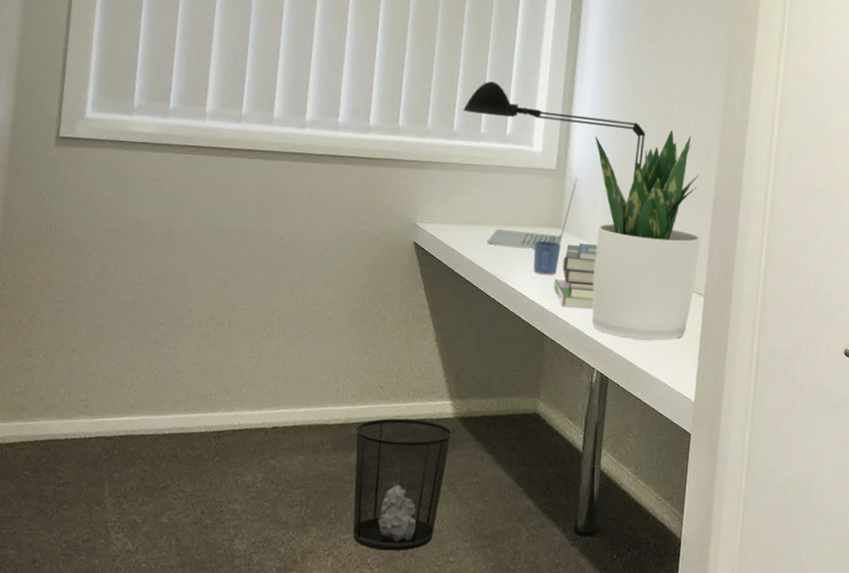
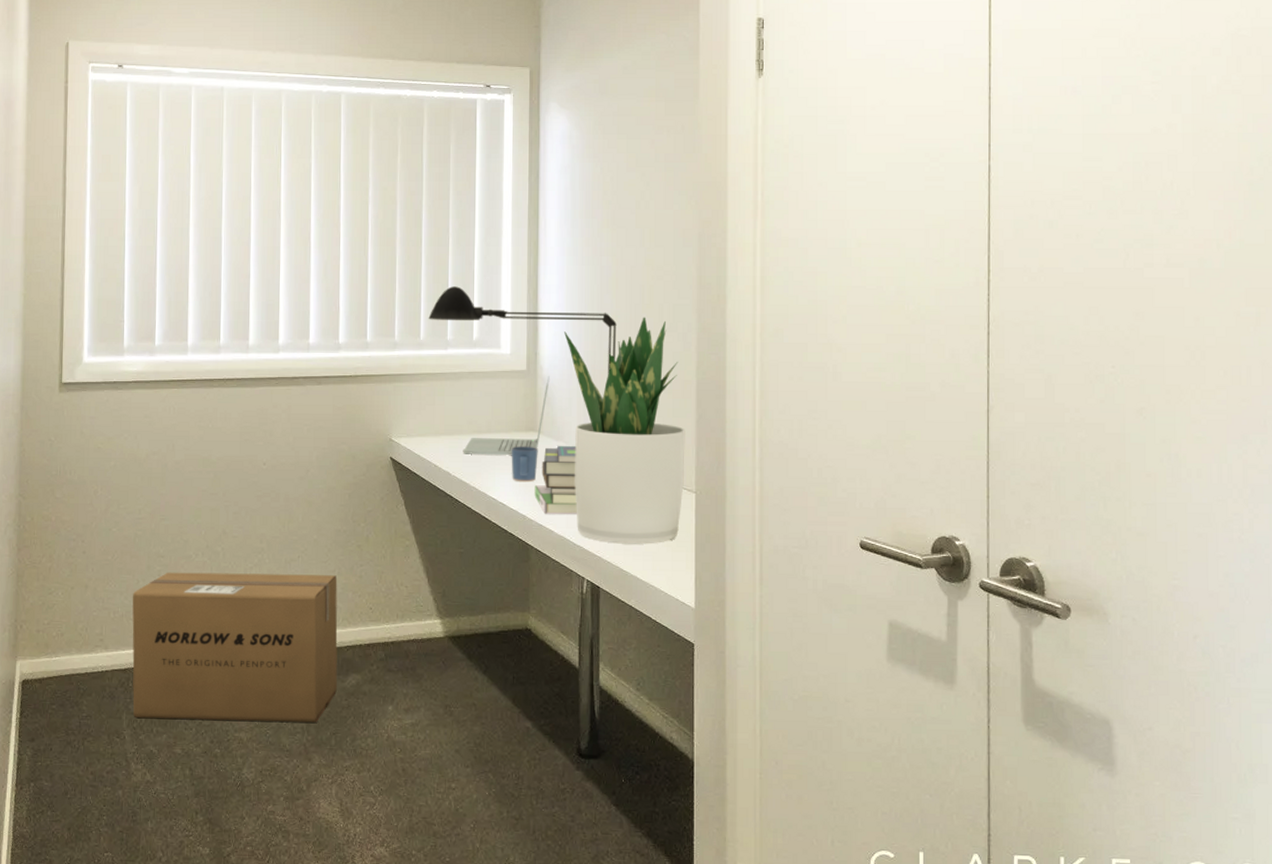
box: none [117,340,350,496] -> present [132,572,338,723]
waste bin: present [353,418,453,551] -> none [349,639,444,778]

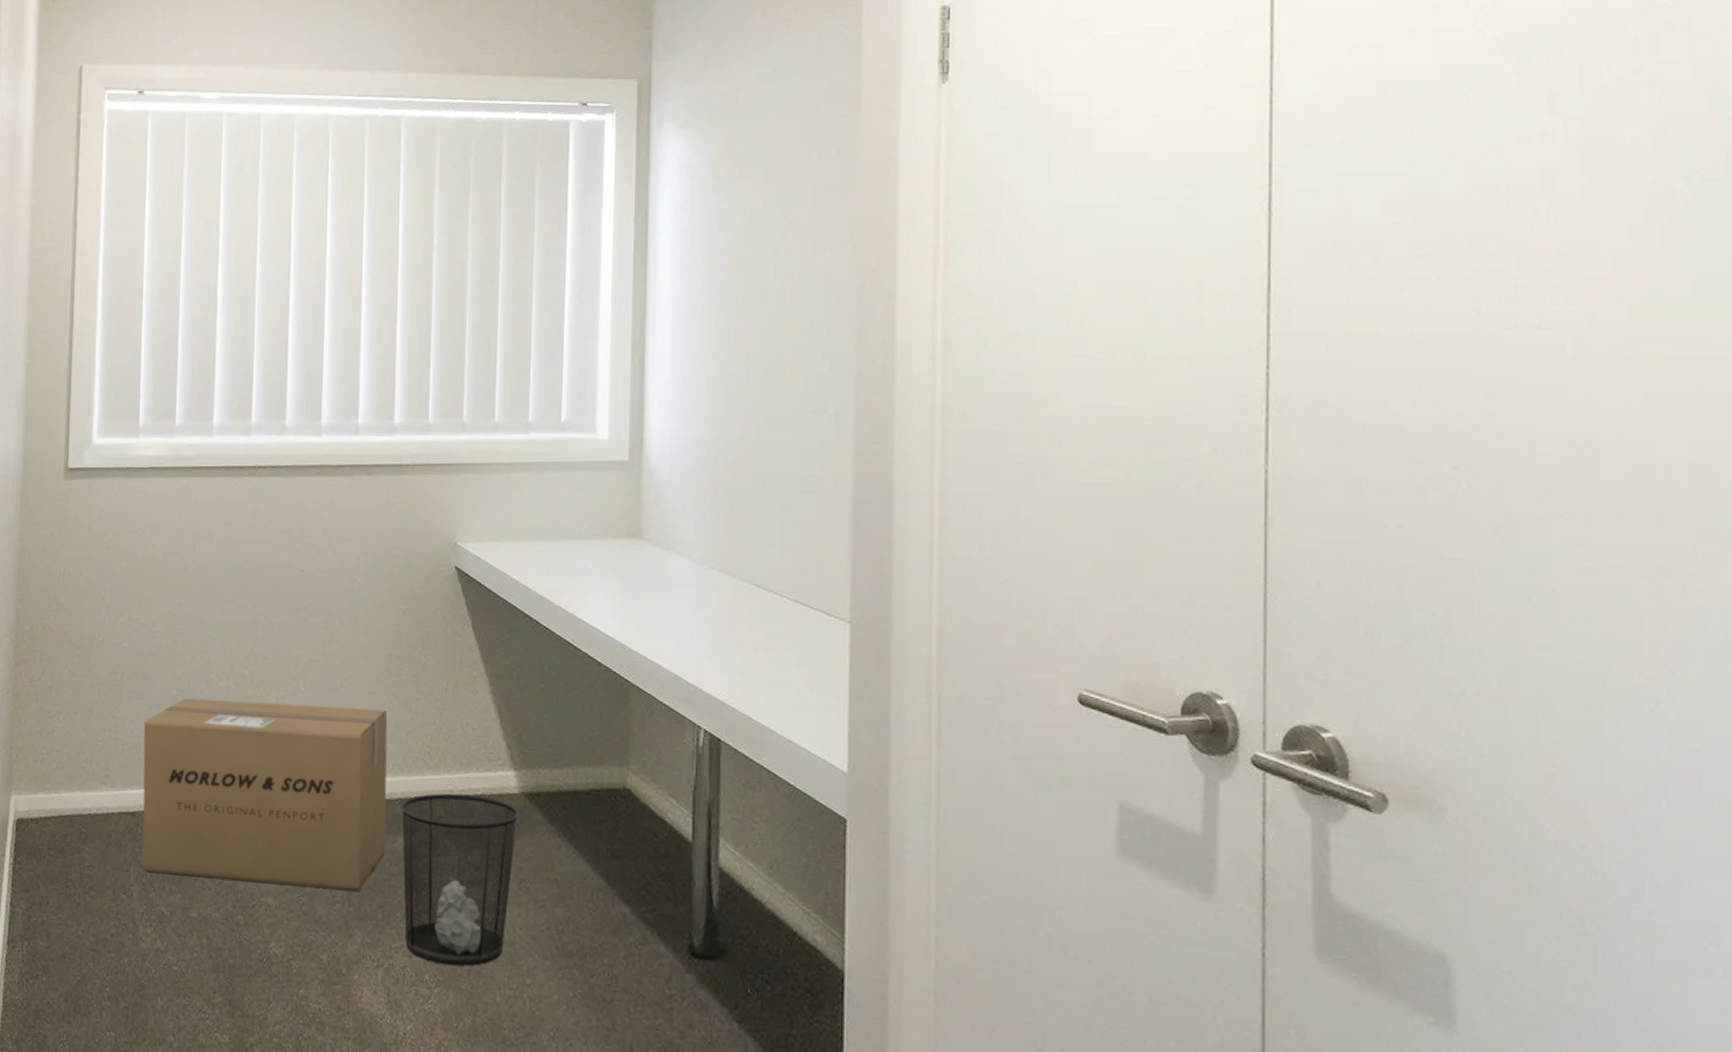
waste bin: none [349,639,444,778] -> present [401,793,520,966]
desk lamp: present [428,286,617,376] -> none [505,354,747,469]
laptop: present [463,376,550,455] -> none [546,469,659,568]
mug: present [511,446,538,483] -> none [607,556,643,603]
books: present [534,445,578,515] -> none [637,556,694,646]
planter: present [564,317,685,544] -> none [678,394,838,688]

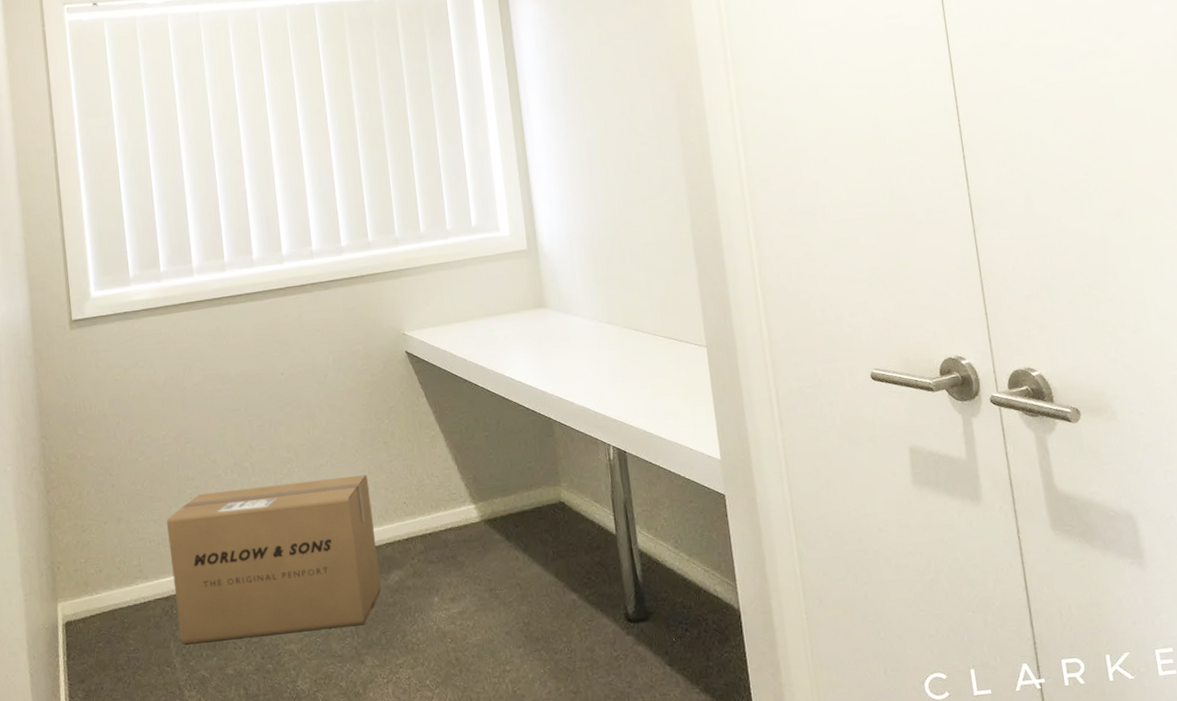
waste bin: present [401,793,520,966] -> none [388,529,485,670]

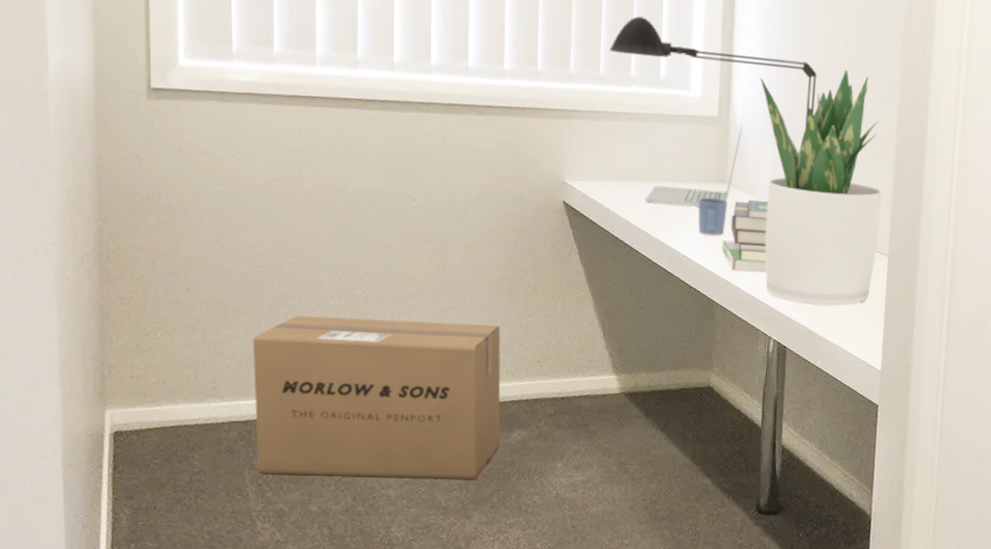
desk lamp: none [425,176,612,244] -> present [609,16,817,129]
laptop: none [475,252,552,339] -> present [645,125,743,207]
mug: none [522,322,551,359] -> present [698,198,728,237]
books: none [549,316,596,388] -> present [721,199,768,272]
planter: none [559,183,695,407] -> present [760,69,882,306]

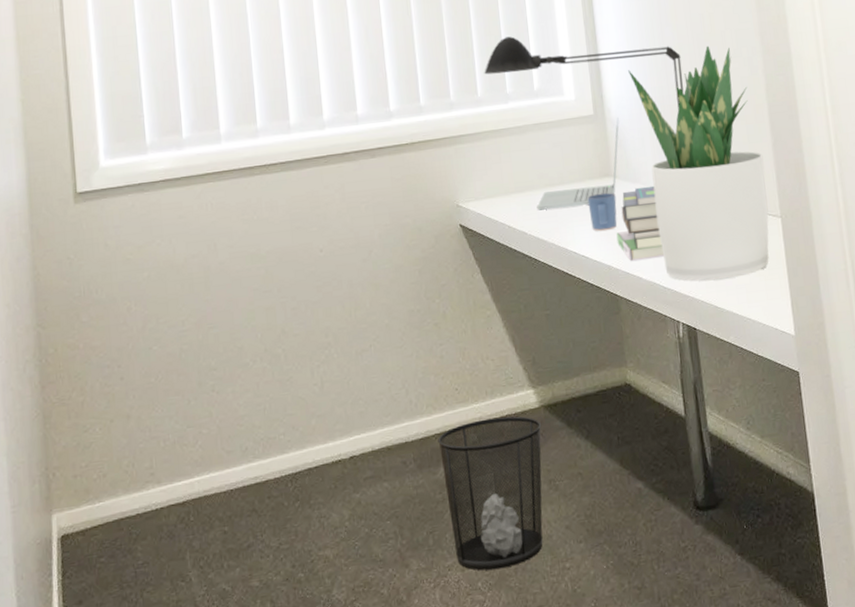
box: present [253,315,501,479] -> none [184,359,429,556]
waste bin: none [514,395,620,535] -> present [438,416,543,571]

